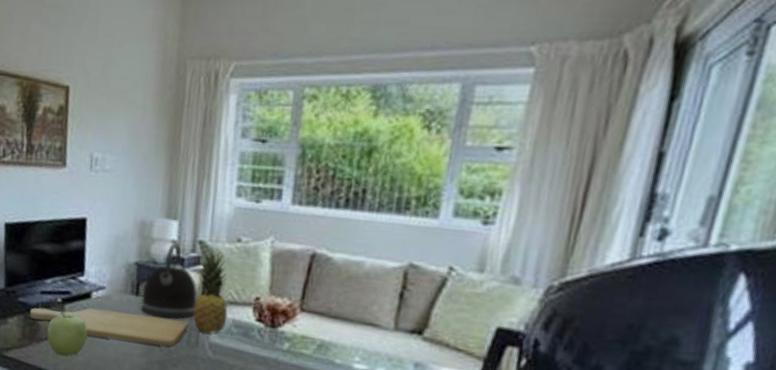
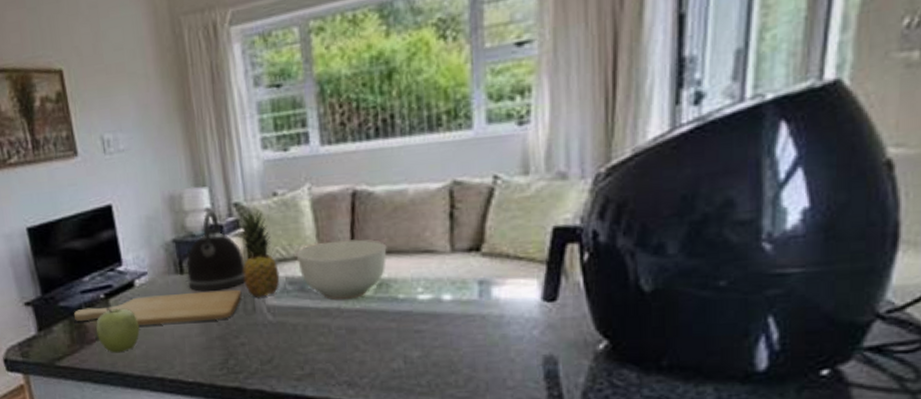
bowl: none [246,294,334,354] -> present [296,239,387,300]

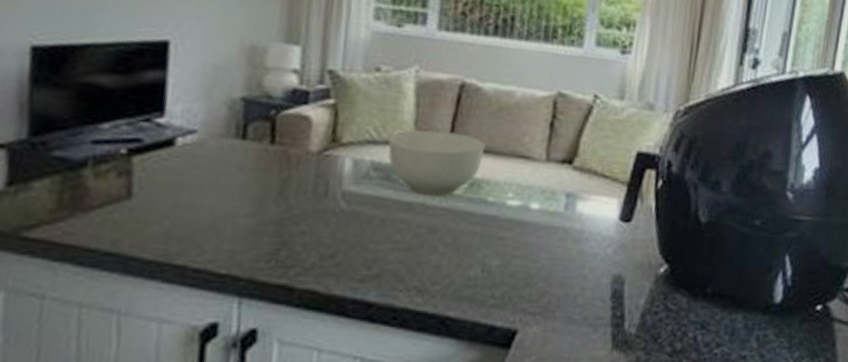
chopping board: present [73,289,242,325] -> none [71,159,316,201]
fruit: present [96,308,140,353] -> none [101,167,169,228]
kettle: present [187,209,246,292] -> none [248,71,327,165]
fruit: present [238,209,280,297] -> none [321,82,365,180]

